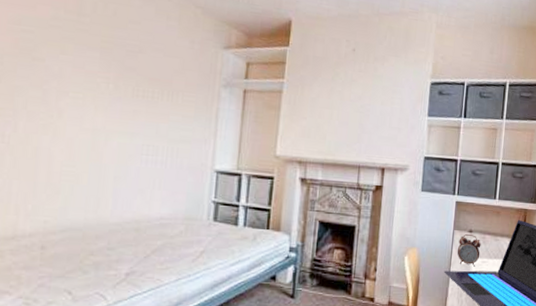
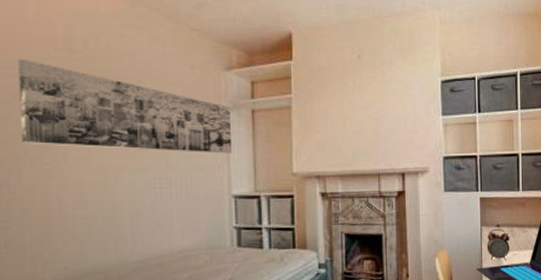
wall art: none [21,16,223,129] -> present [17,58,233,154]

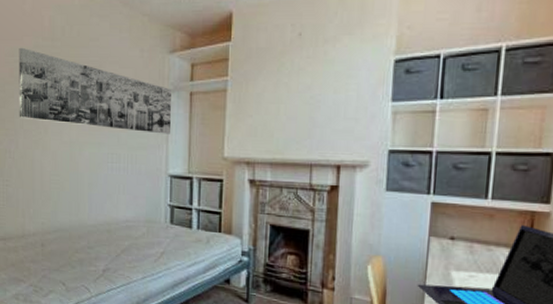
alarm clock: present [486,229,510,261] -> none [434,242,467,282]

